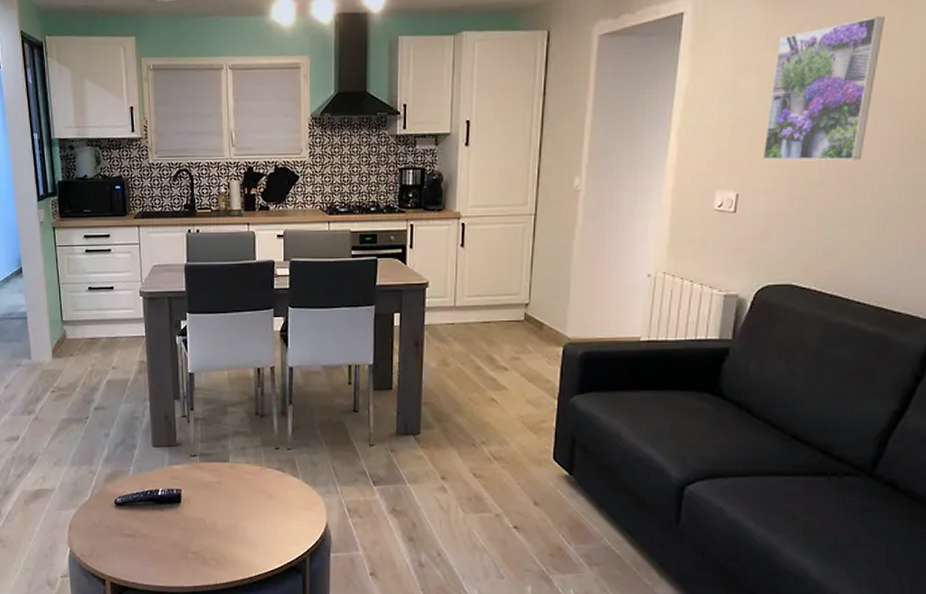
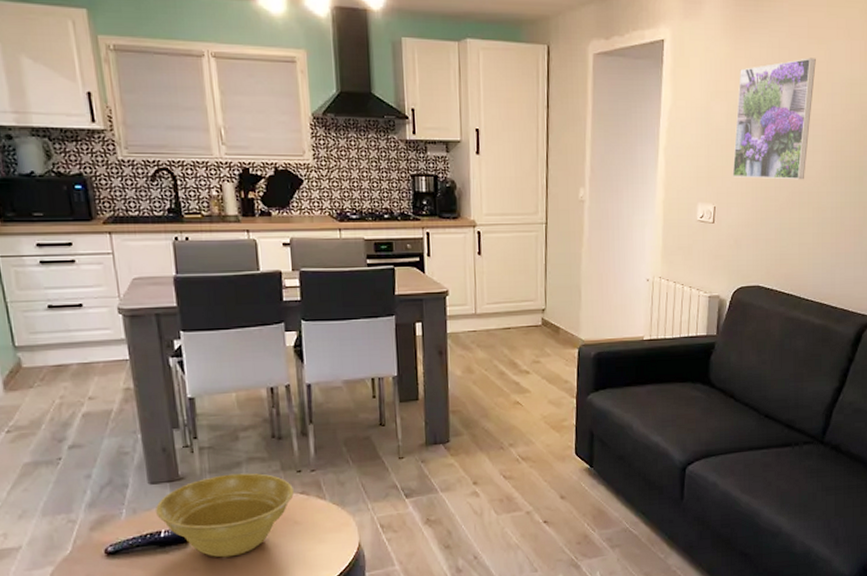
planter bowl: none [155,445,271,521] -> present [154,473,294,558]

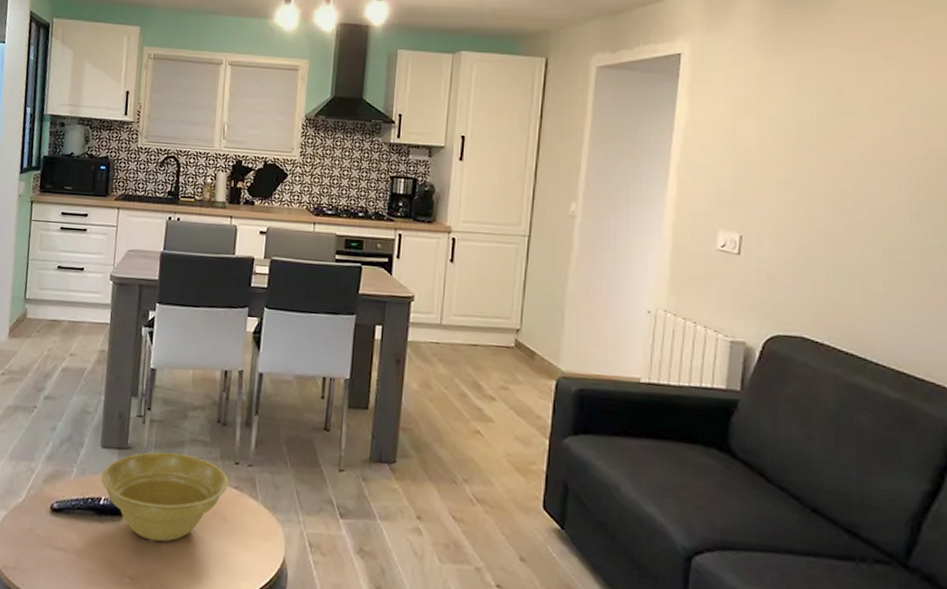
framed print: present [732,58,816,180] -> none [766,74,884,214]

